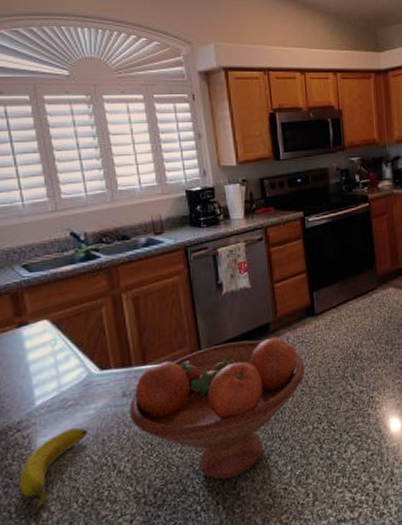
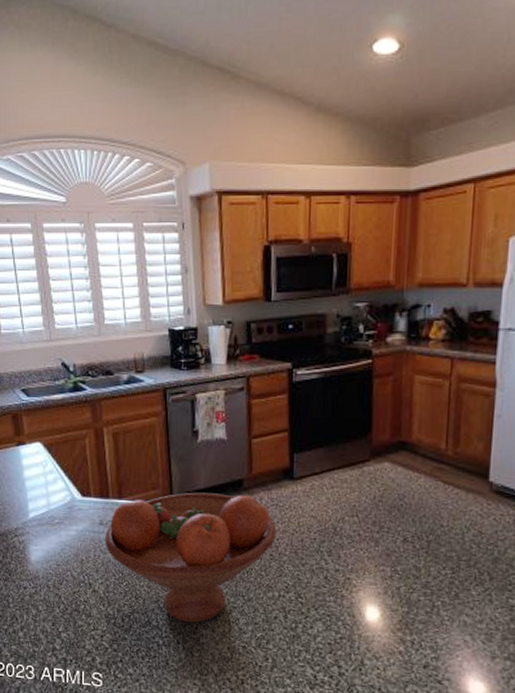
banana: present [19,427,87,514] -> none [15,544,69,608]

